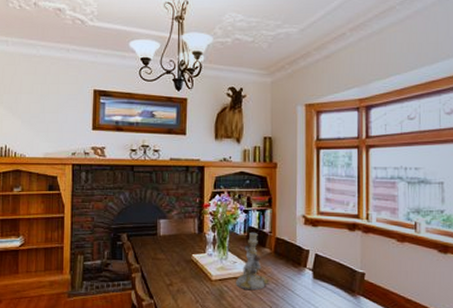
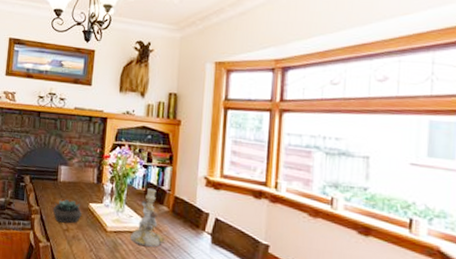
succulent plant: none [154,252,185,278] -> present [52,198,82,223]

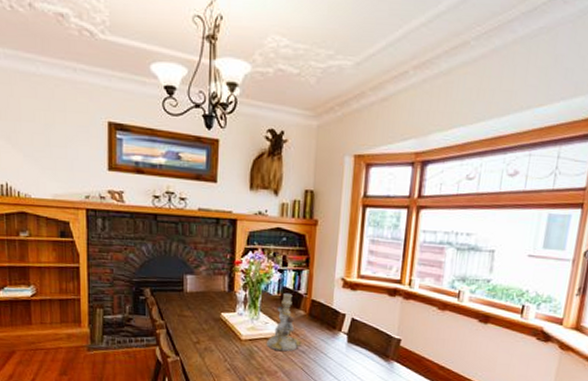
succulent plant: present [52,198,82,223] -> none [180,310,213,336]

